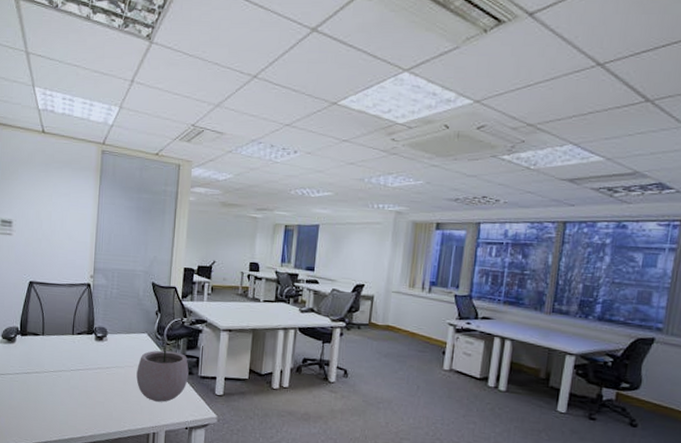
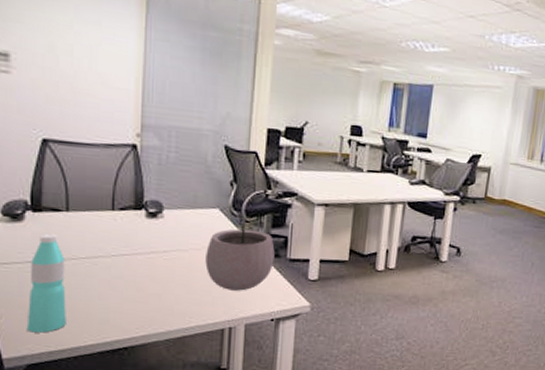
water bottle: none [13,353,40,429] -> present [26,234,66,333]

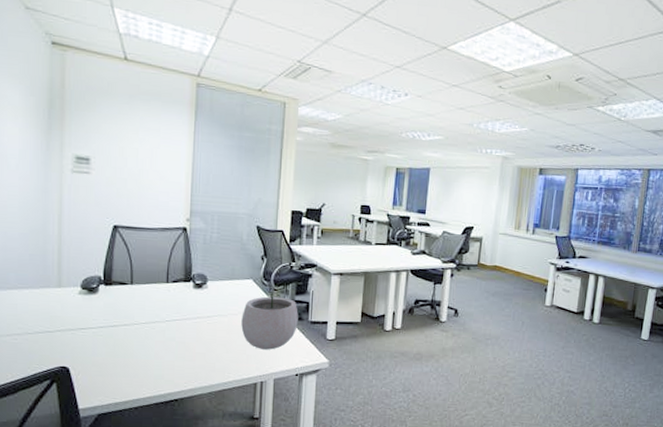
water bottle: present [26,234,66,333] -> none [98,304,130,387]

